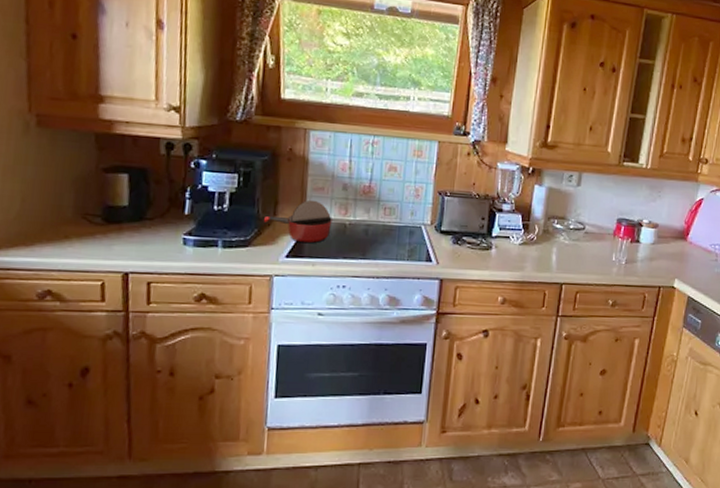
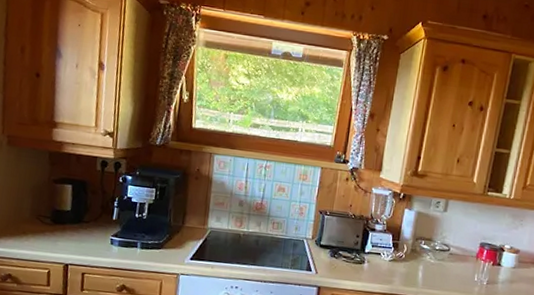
saucepan: present [264,199,332,244] -> none [174,212,229,250]

